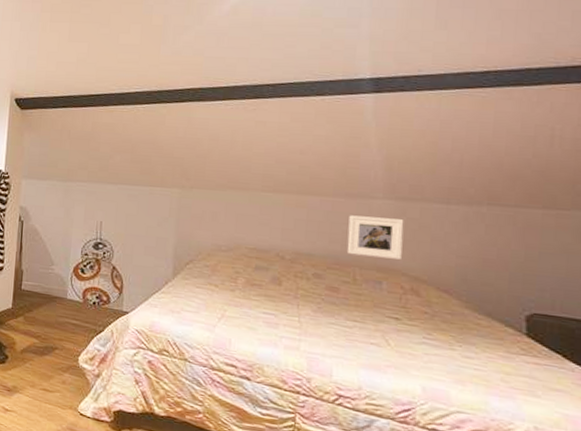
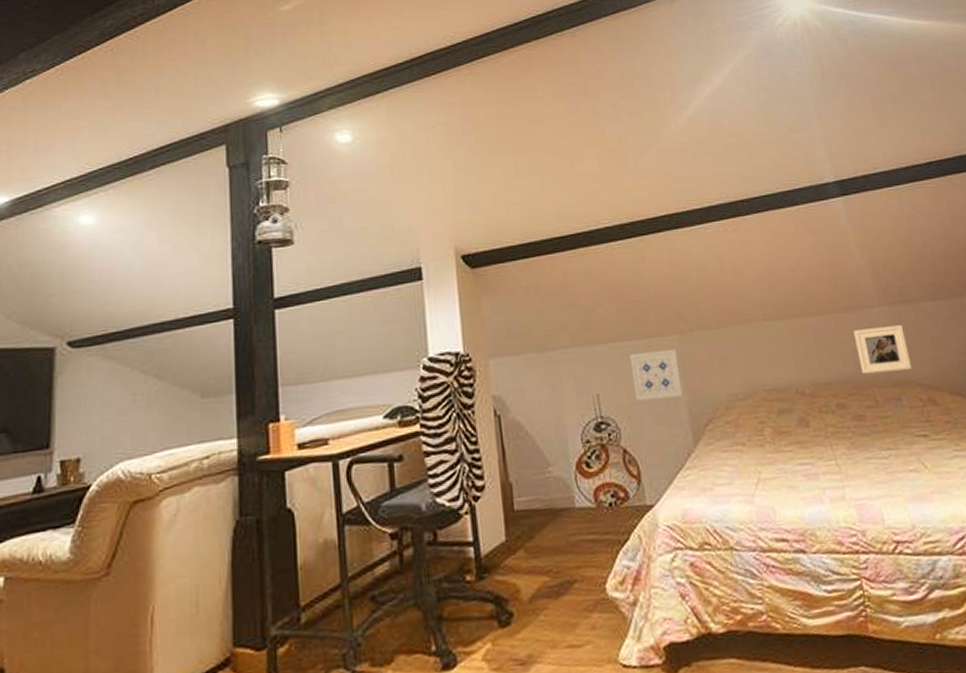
wall art: none [131,197,175,238] -> present [630,349,683,401]

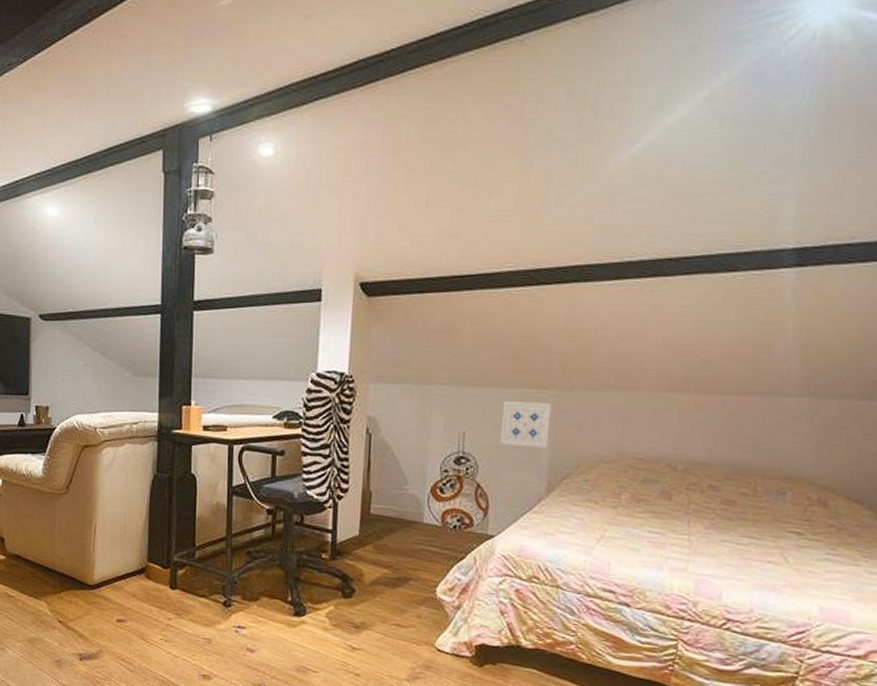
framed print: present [853,325,912,375] -> none [748,416,818,466]

